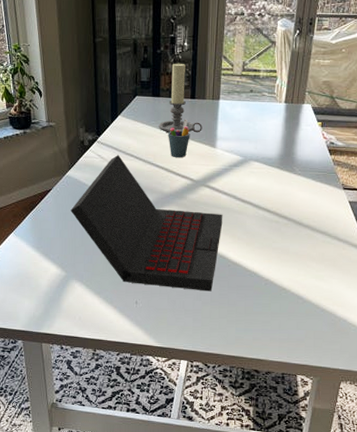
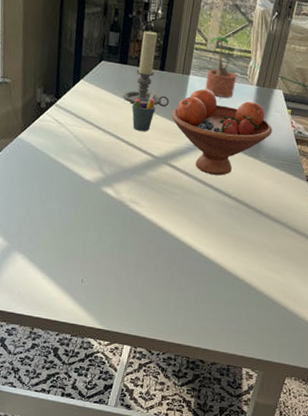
laptop: present [70,154,223,292] -> none [19,121,182,275]
fruit bowl: none [205,112,305,192] -> present [171,89,272,176]
potted plant: none [233,60,265,117] -> present [205,36,237,98]

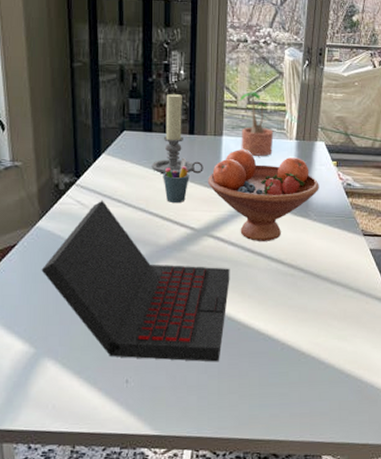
laptop: none [19,121,182,275] -> present [41,200,230,362]

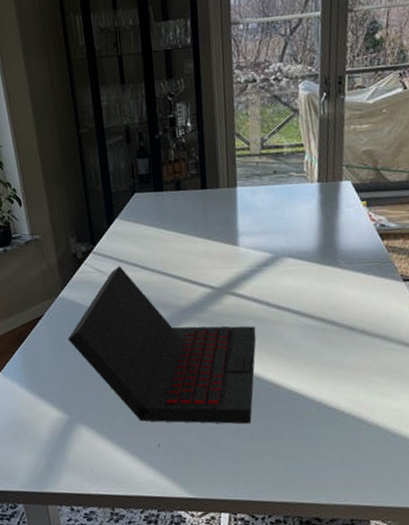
candle holder: present [151,93,203,175] -> none [165,147,219,234]
pen holder: present [163,157,190,202] -> none [177,214,205,262]
fruit bowl: present [207,149,319,241] -> none [224,199,348,296]
potted plant: present [237,91,274,156] -> none [249,135,293,205]

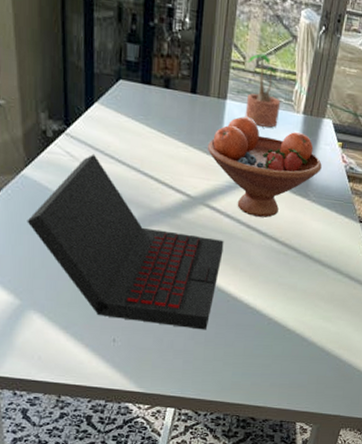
fruit bowl: none [224,199,348,296] -> present [207,117,322,218]
potted plant: none [249,135,293,205] -> present [245,53,281,128]

